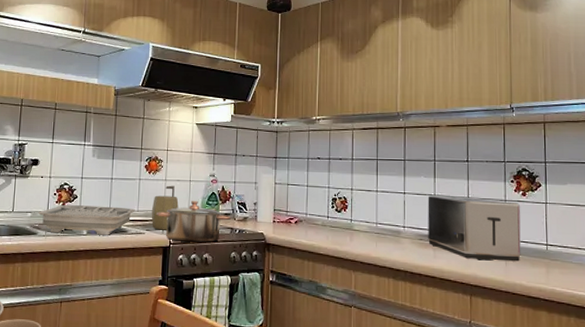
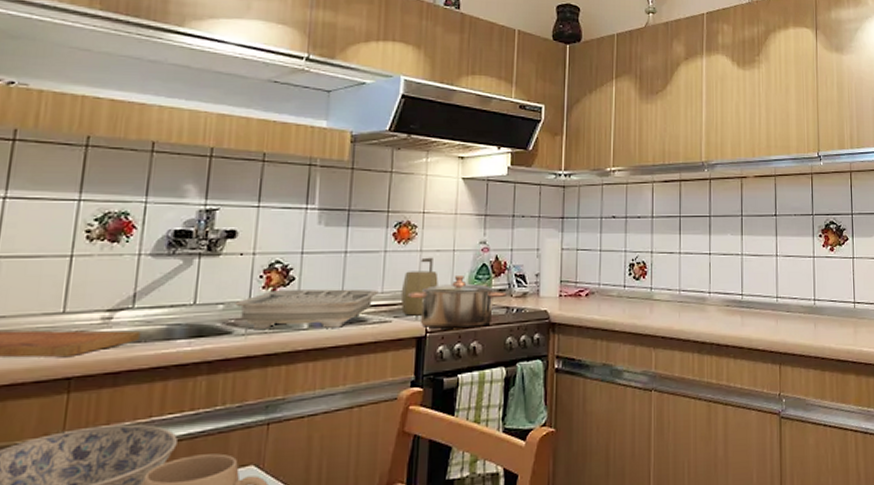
toaster: present [428,195,521,262] -> none [735,254,830,324]

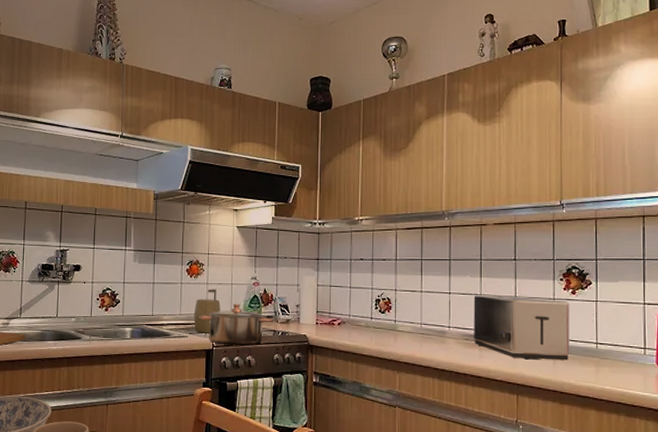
dish rack: present [235,289,379,329] -> none [82,310,178,339]
toaster: none [735,254,830,324] -> present [473,295,570,361]

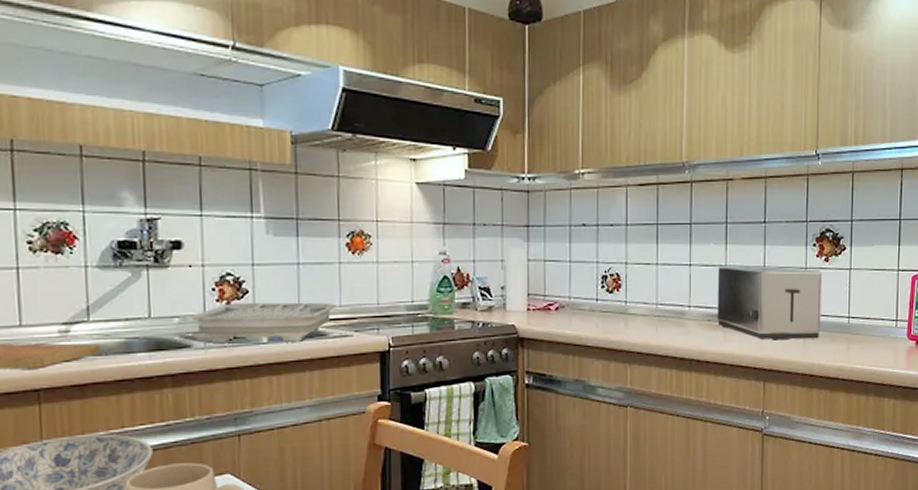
dish rack: none [82,310,178,339] -> present [190,302,337,343]
soap dispenser: present [193,289,221,333] -> none [359,269,398,330]
cooking pot: present [199,304,275,346] -> none [368,288,473,344]

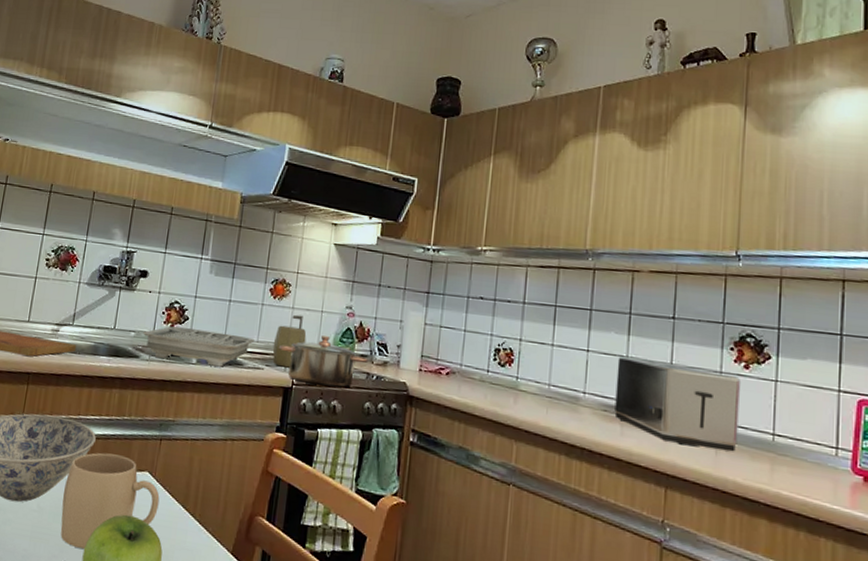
soap dispenser: none [359,269,398,330] -> present [272,314,307,368]
cooking pot: none [368,288,473,344] -> present [279,336,369,388]

